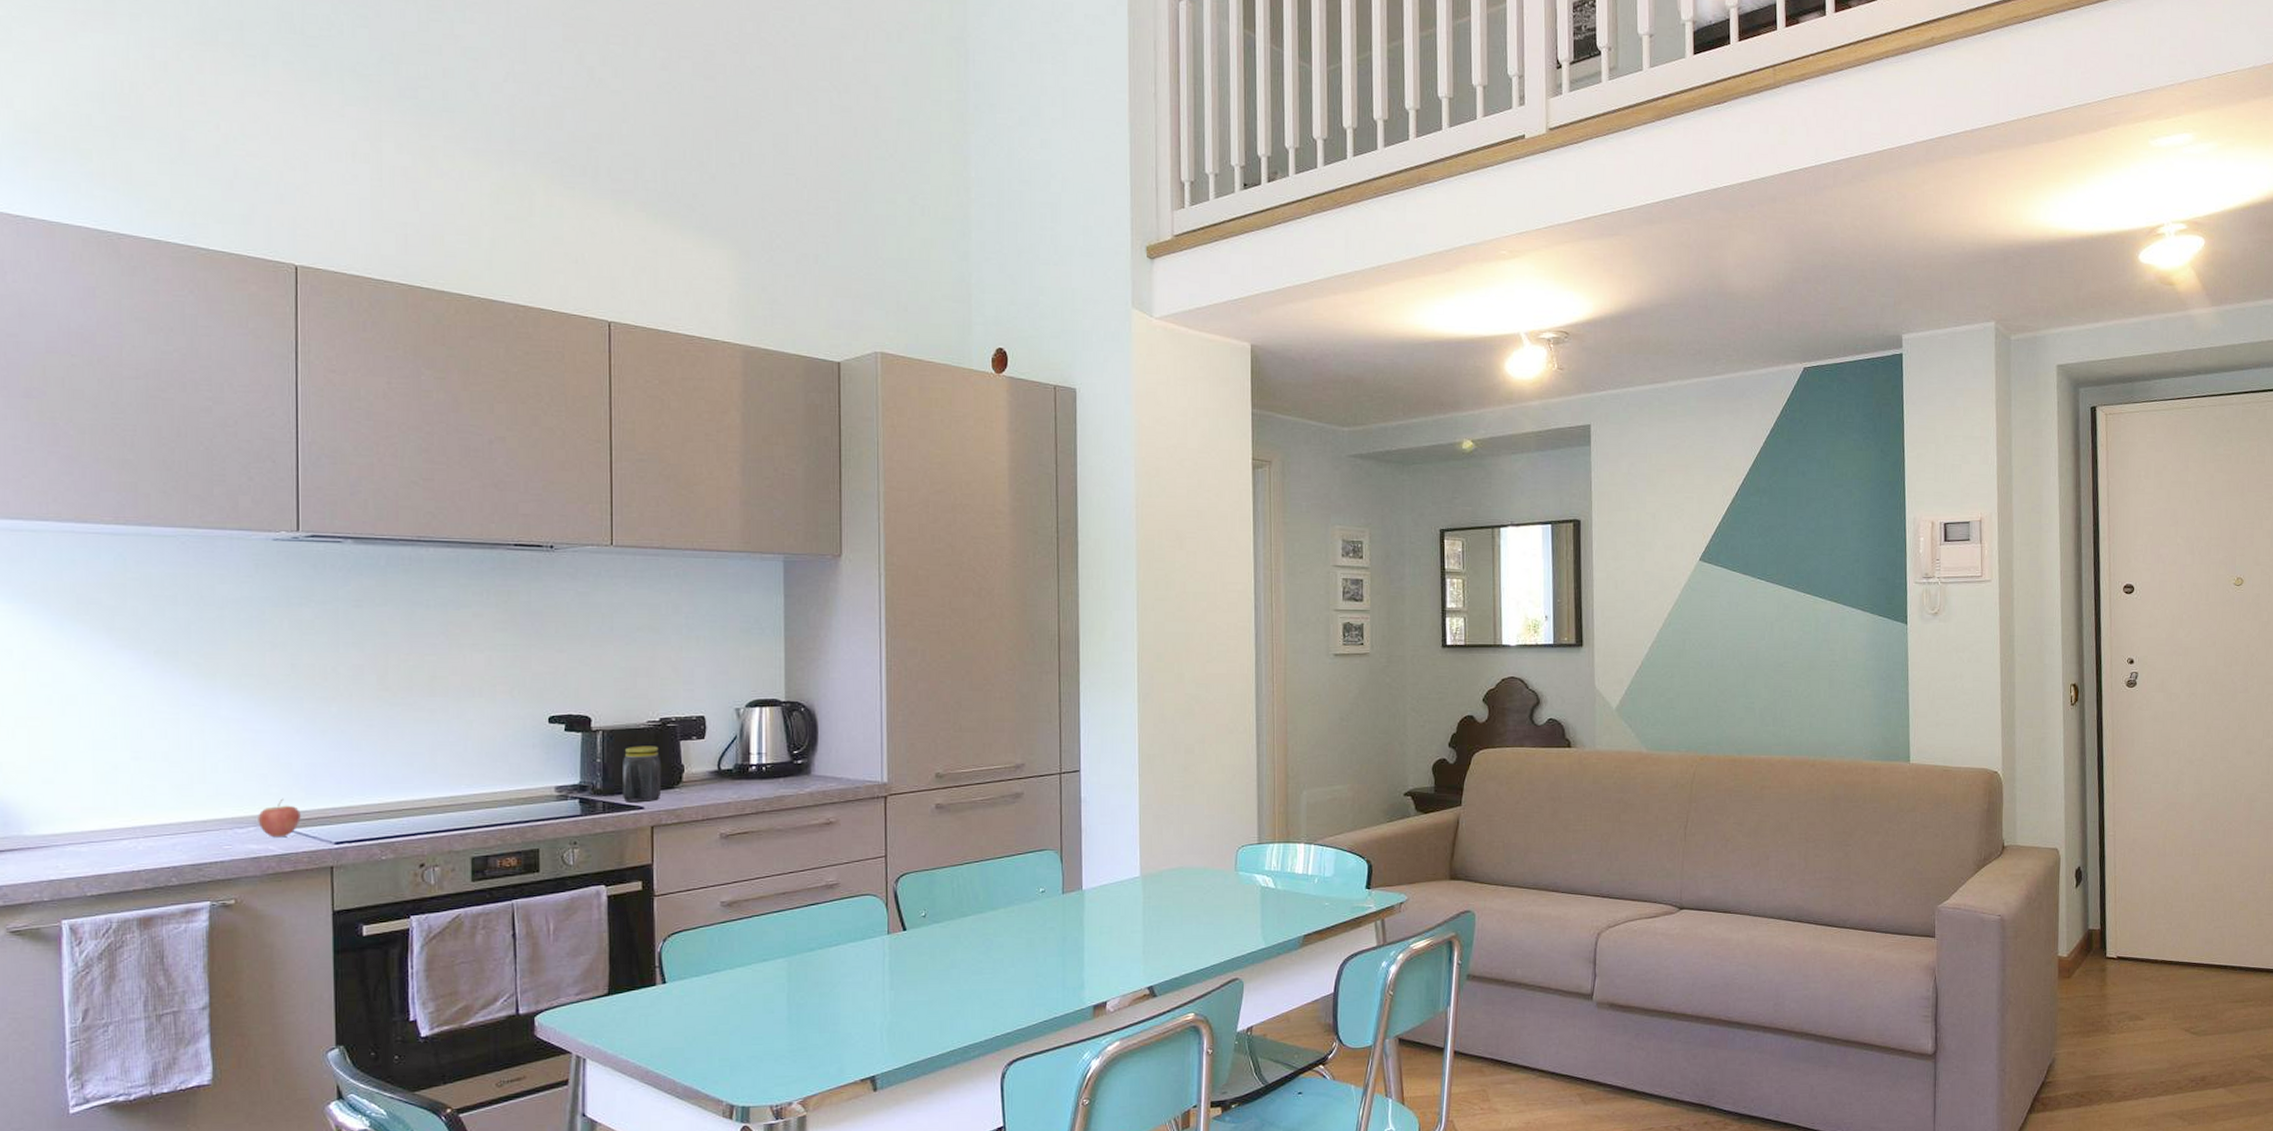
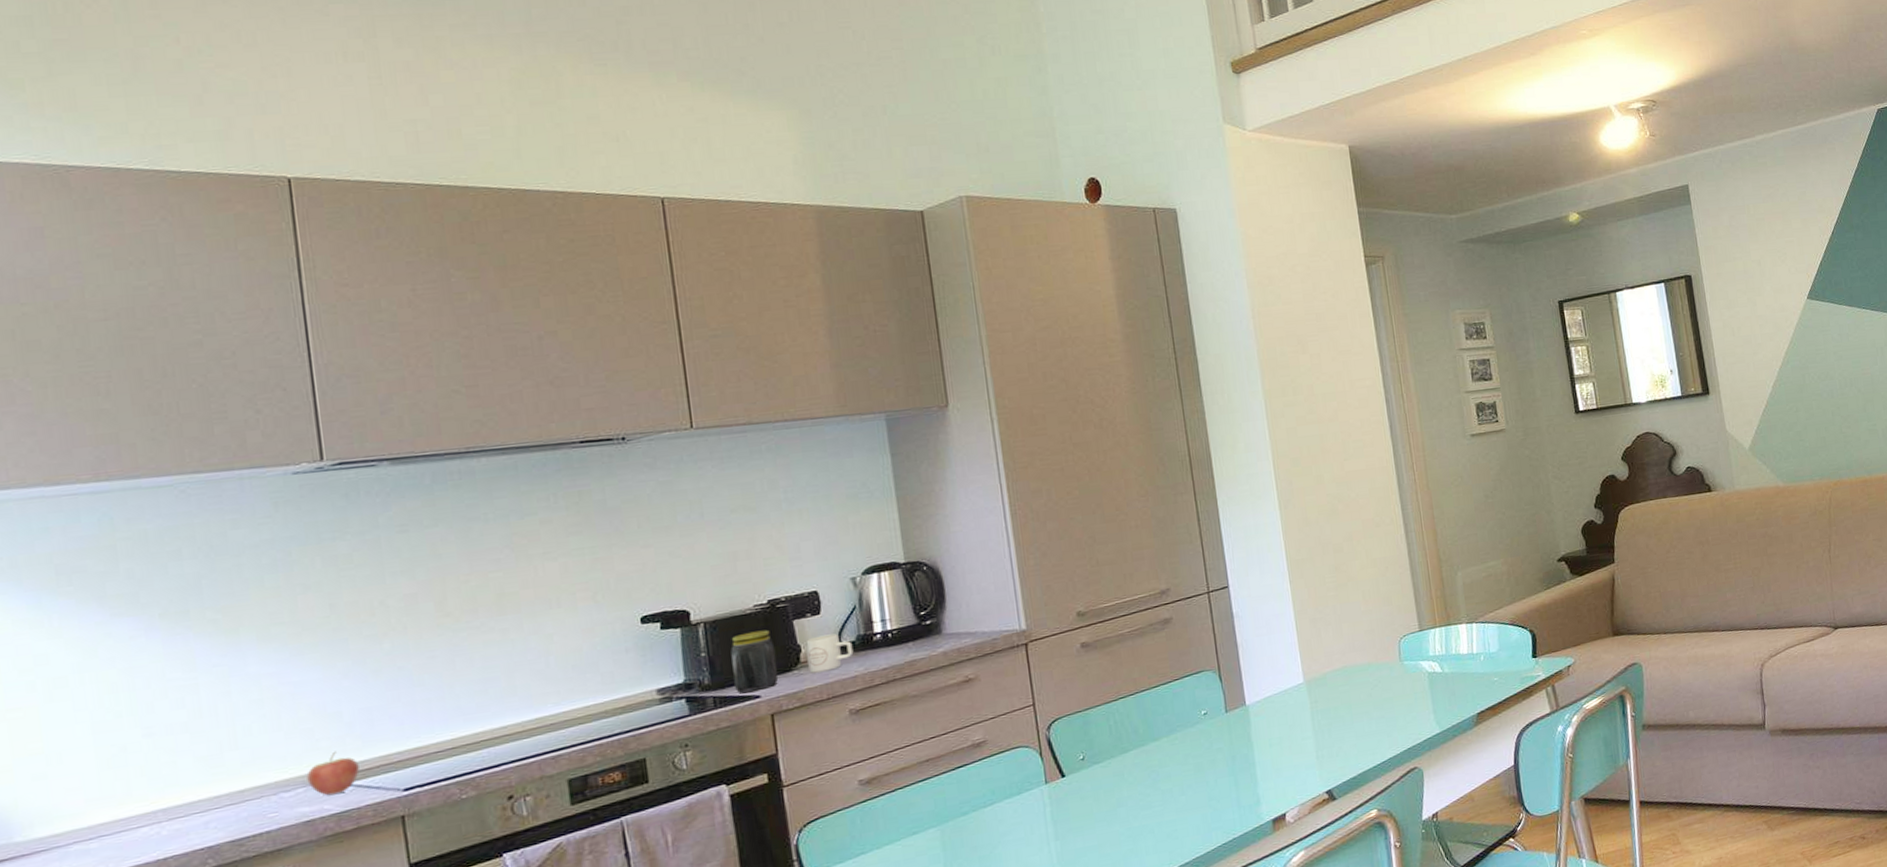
mug: none [687,759,730,795] -> present [805,633,854,675]

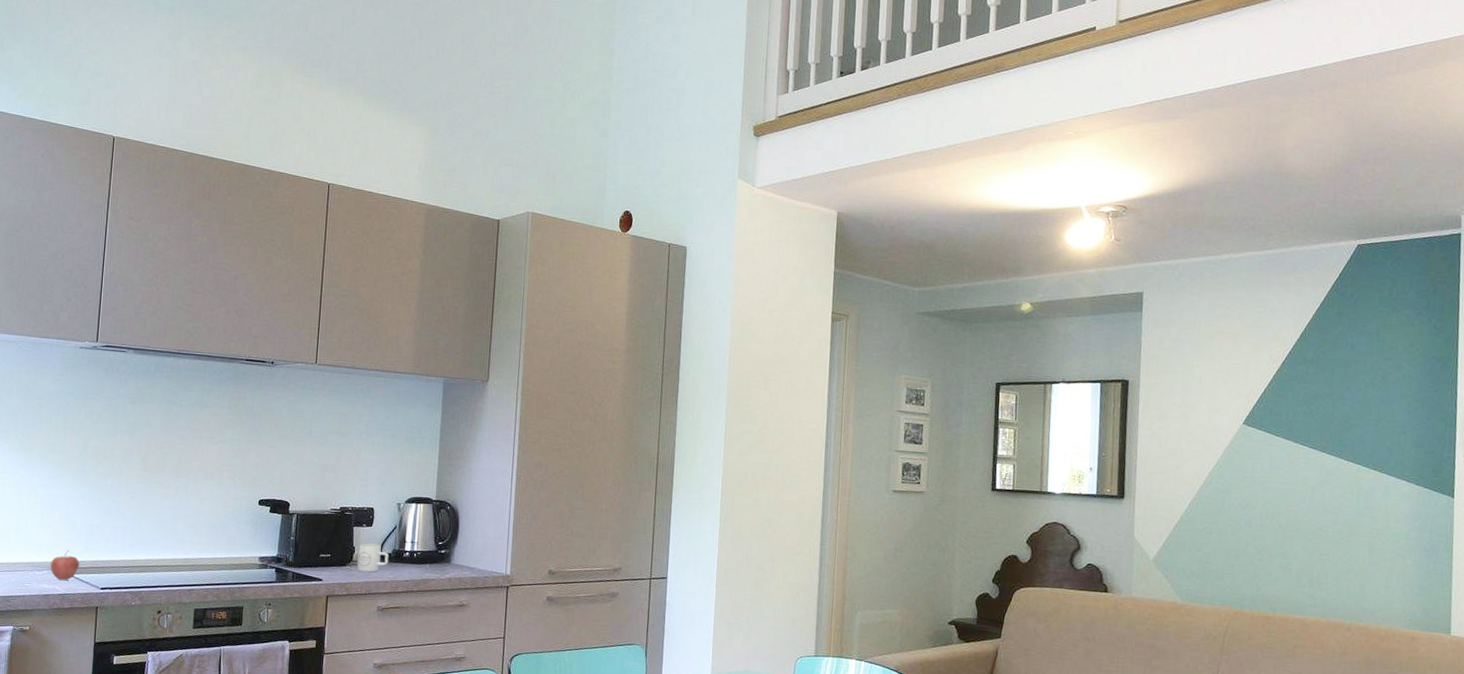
jar: present [731,630,778,694] -> none [308,528,338,576]

